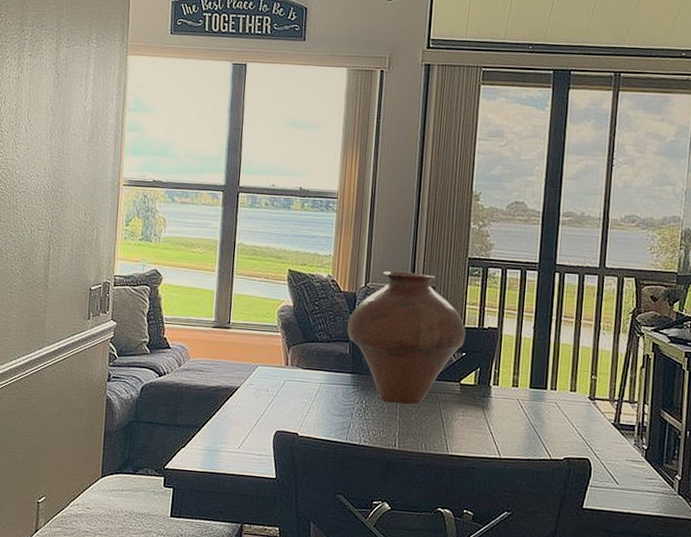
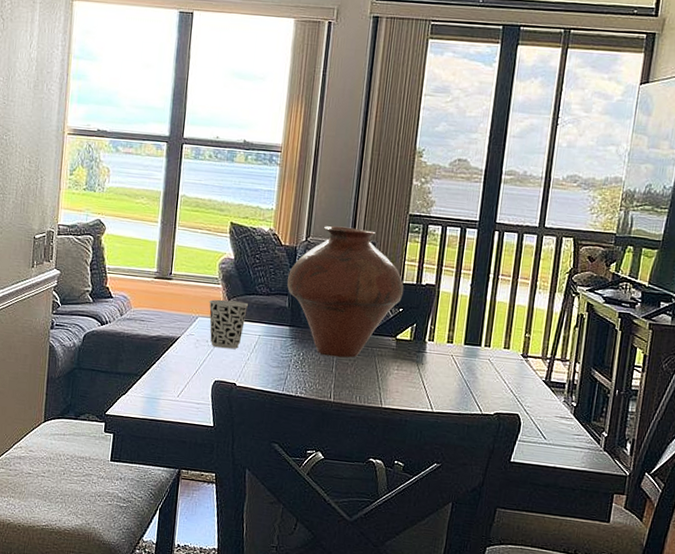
cup: none [268,347,309,398] -> present [209,299,249,349]

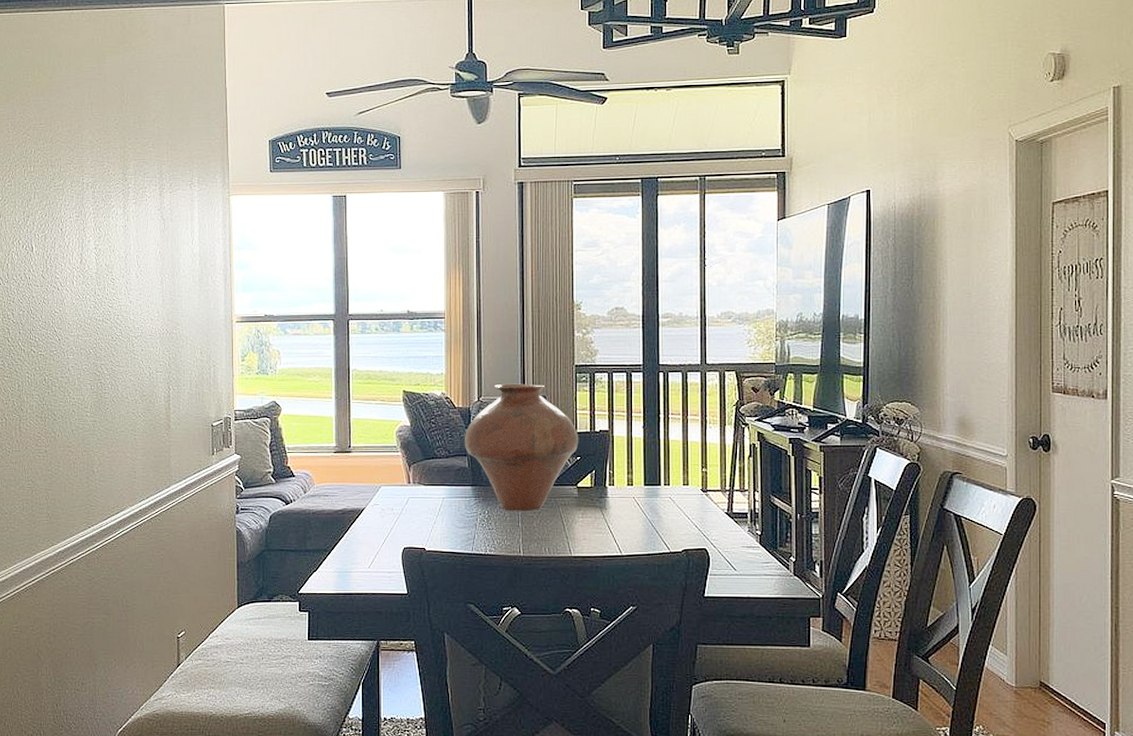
cup: present [209,299,249,349] -> none [390,467,430,515]

